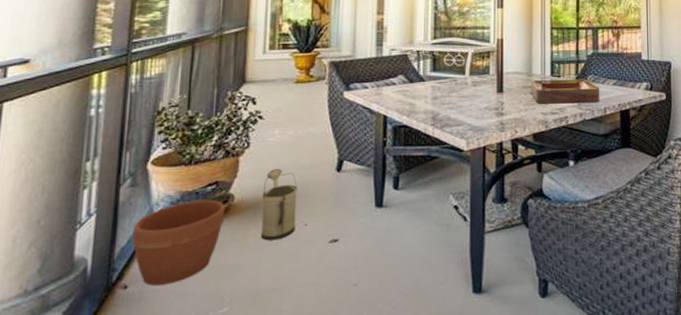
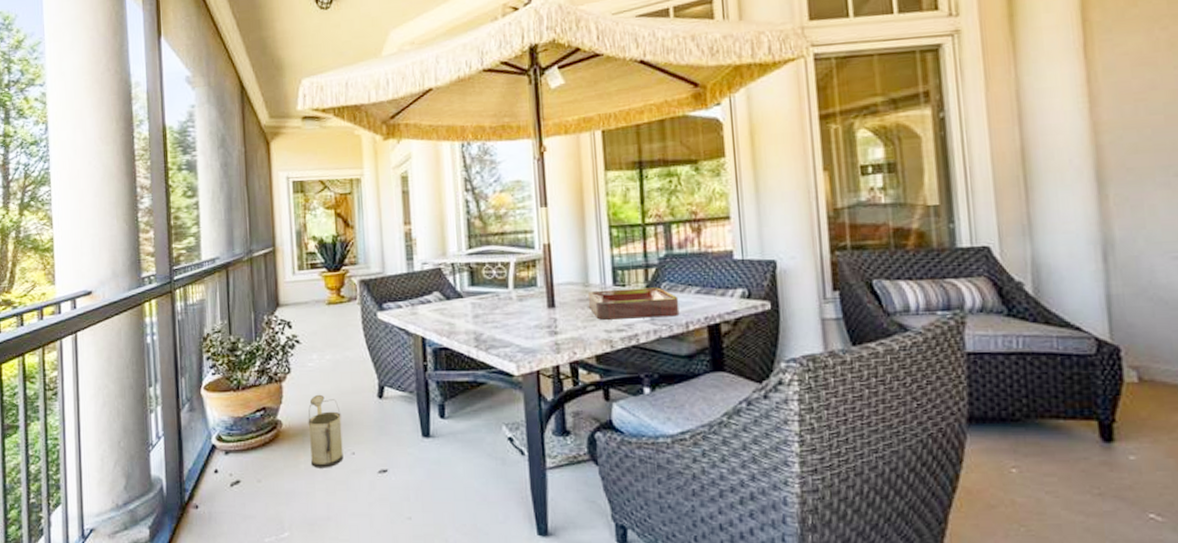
flowerpot: present [132,199,225,286] -> none [196,425,275,507]

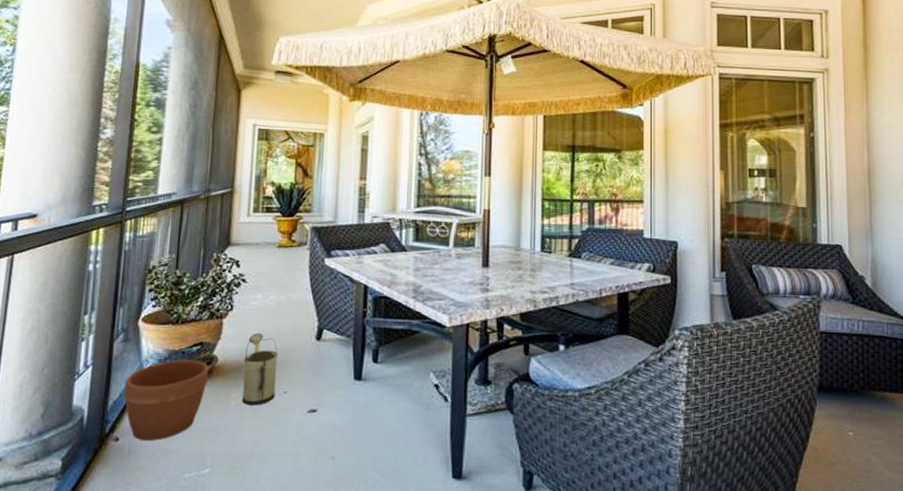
flowerpot: none [196,425,275,507] -> present [123,359,209,441]
decorative tray: present [587,287,680,320] -> none [518,254,595,283]

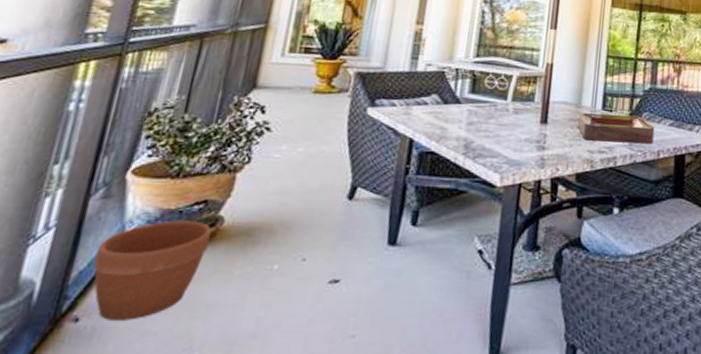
watering can: present [242,332,278,406] -> none [249,189,300,276]
decorative tray: none [518,254,595,283] -> present [577,112,655,144]

